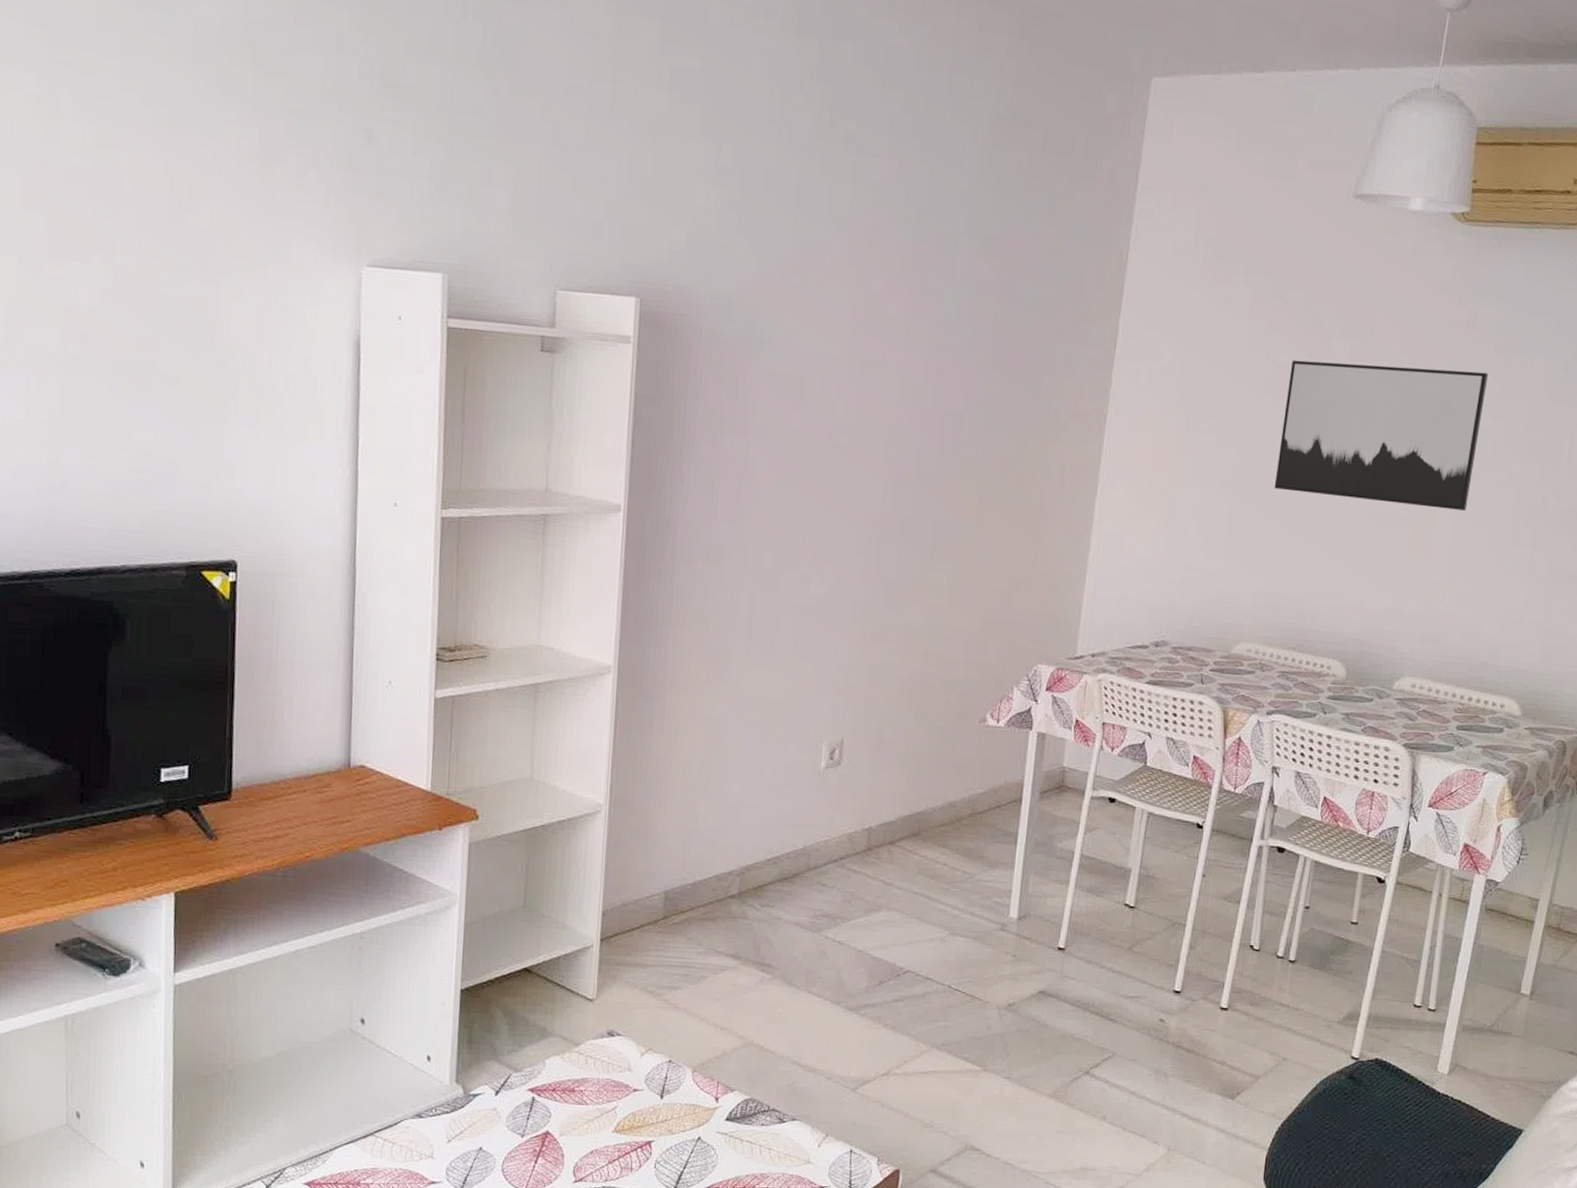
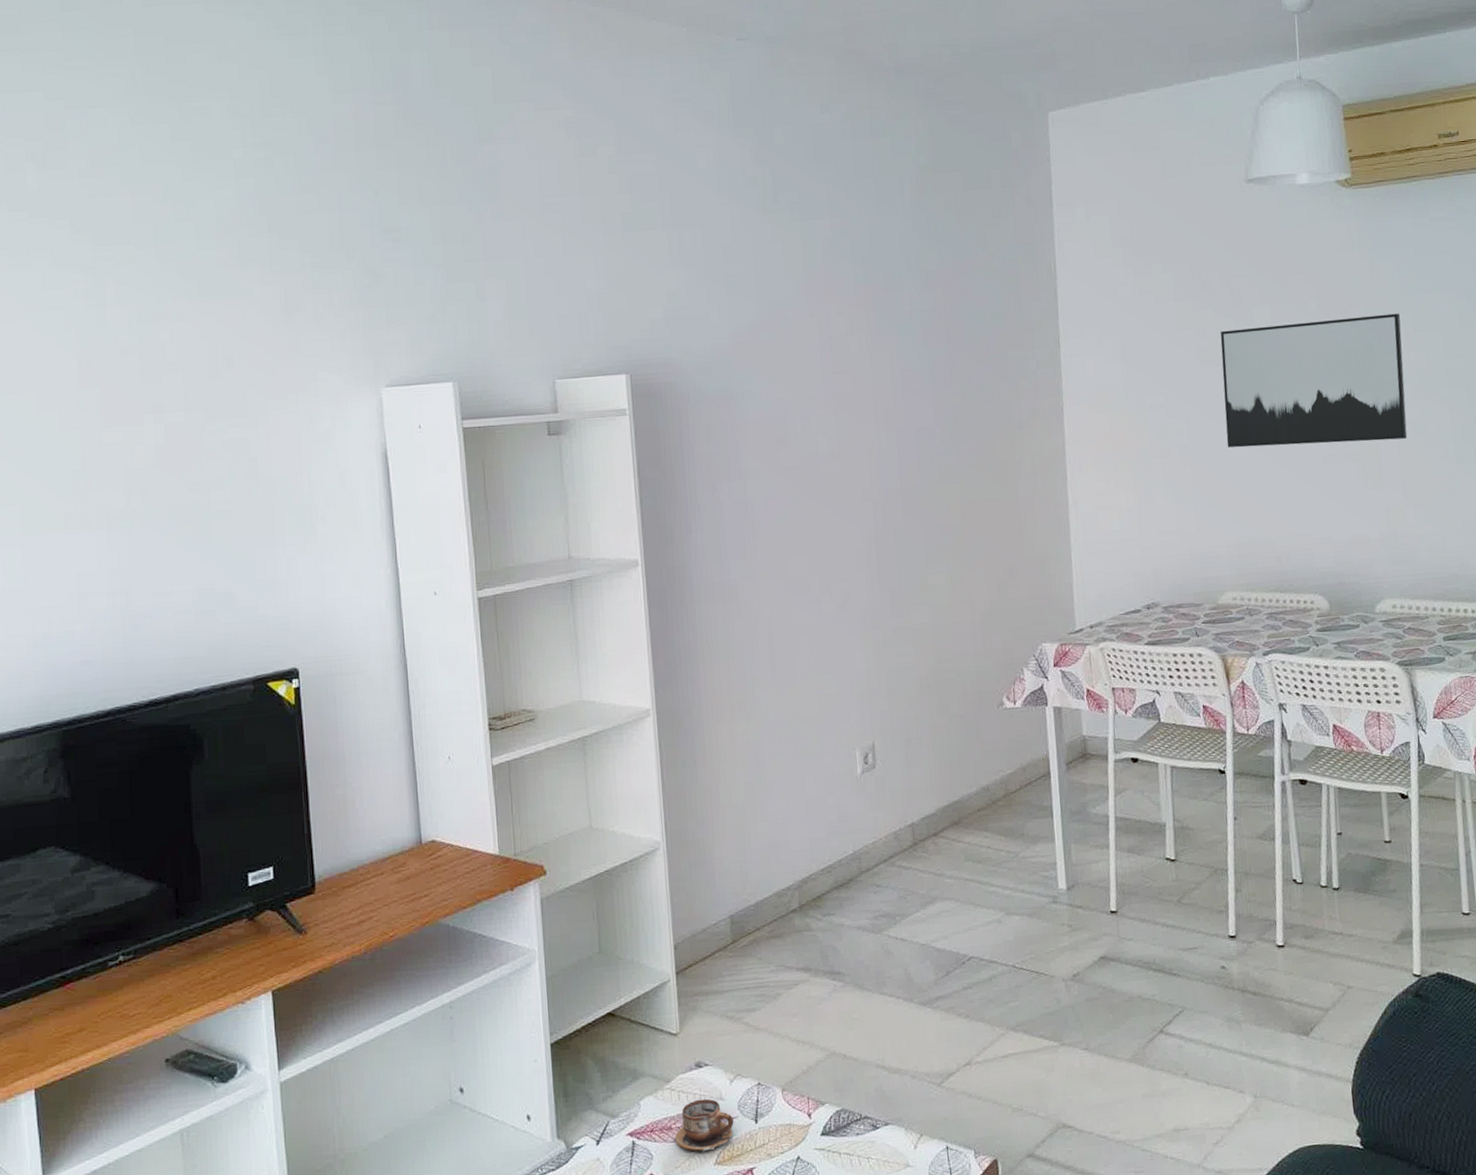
cup: none [575,1067,639,1118] -> present [674,1098,734,1153]

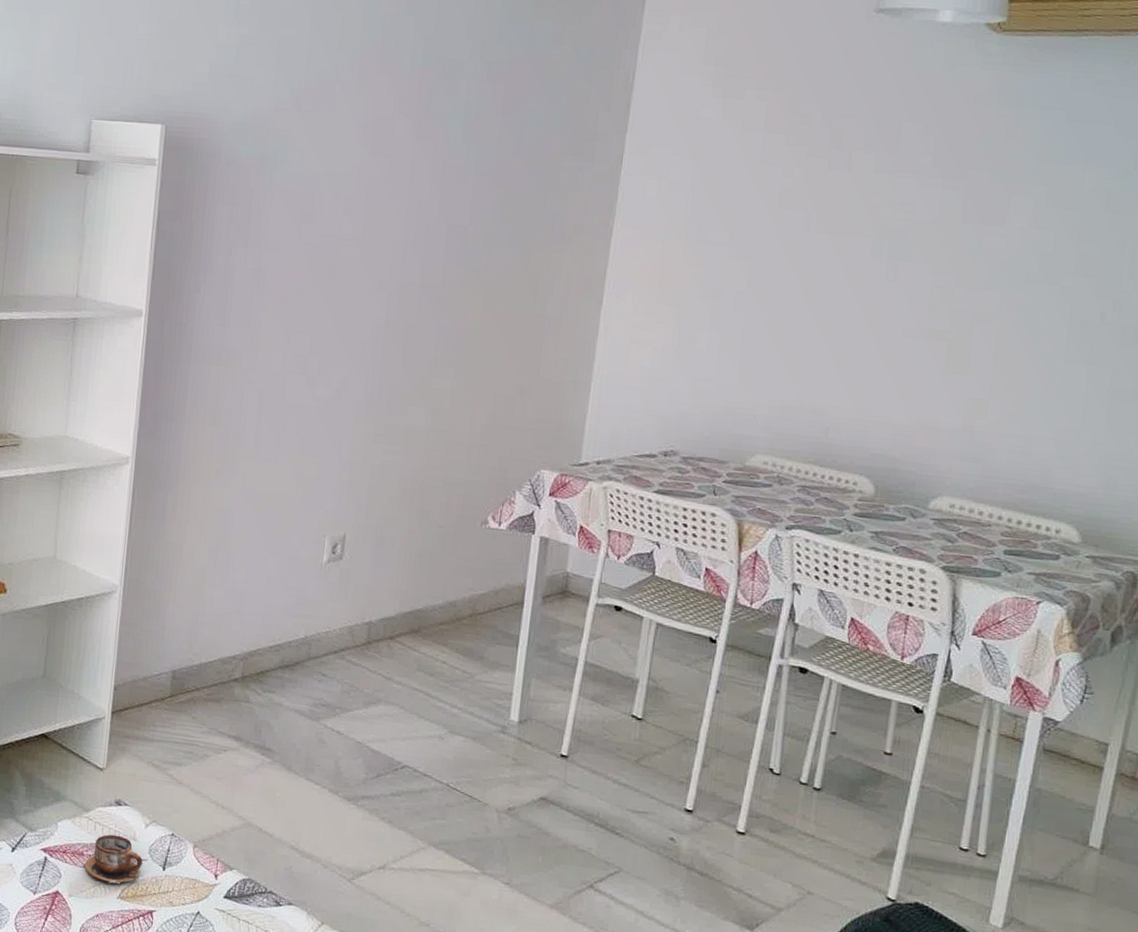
wall art: present [1220,313,1408,448] -> none [791,172,1033,325]

